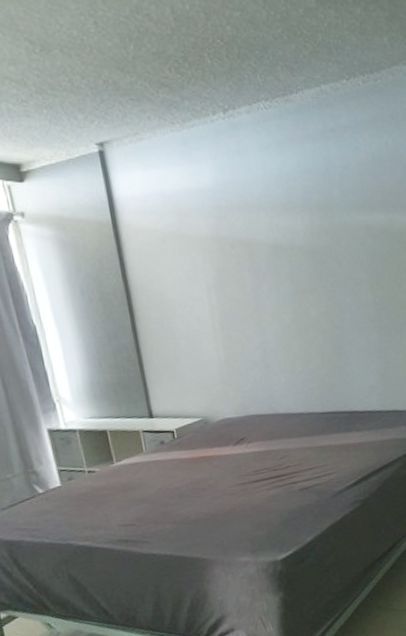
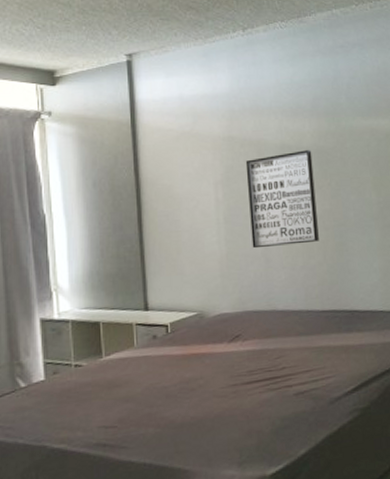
wall art: none [237,249,317,354] -> present [245,150,319,249]

